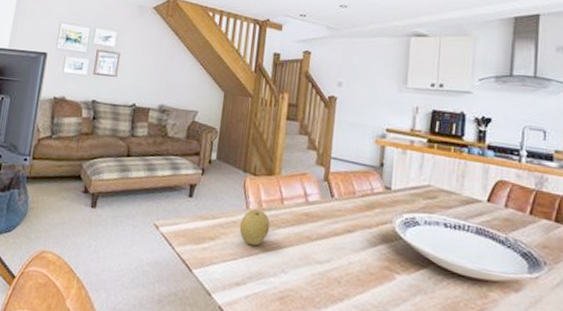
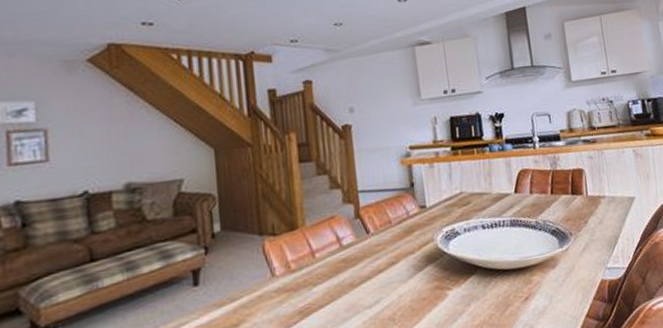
fruit: present [239,208,270,246] -> none [267,272,305,317]

